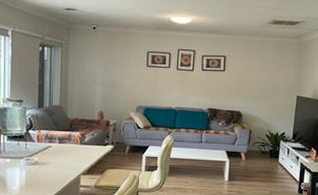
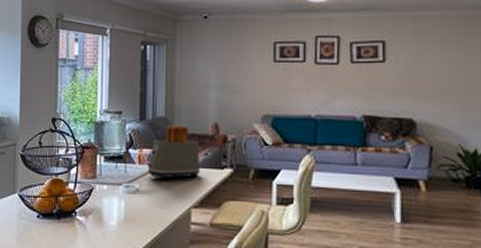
toaster: none [44,112,89,155] -> present [147,125,201,181]

